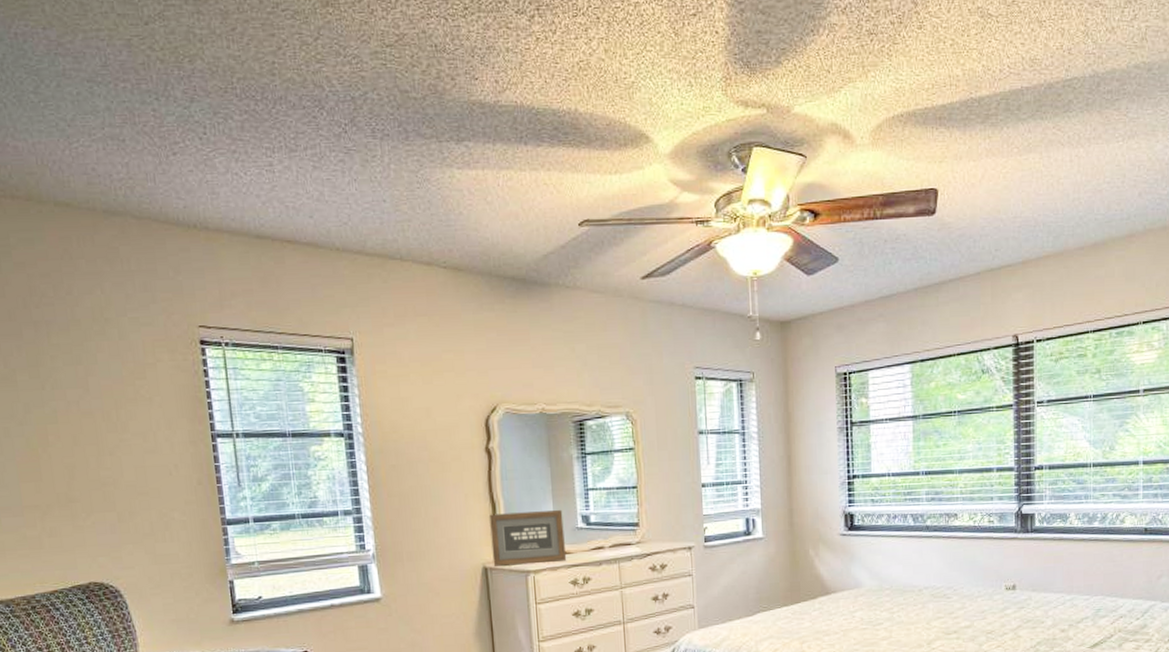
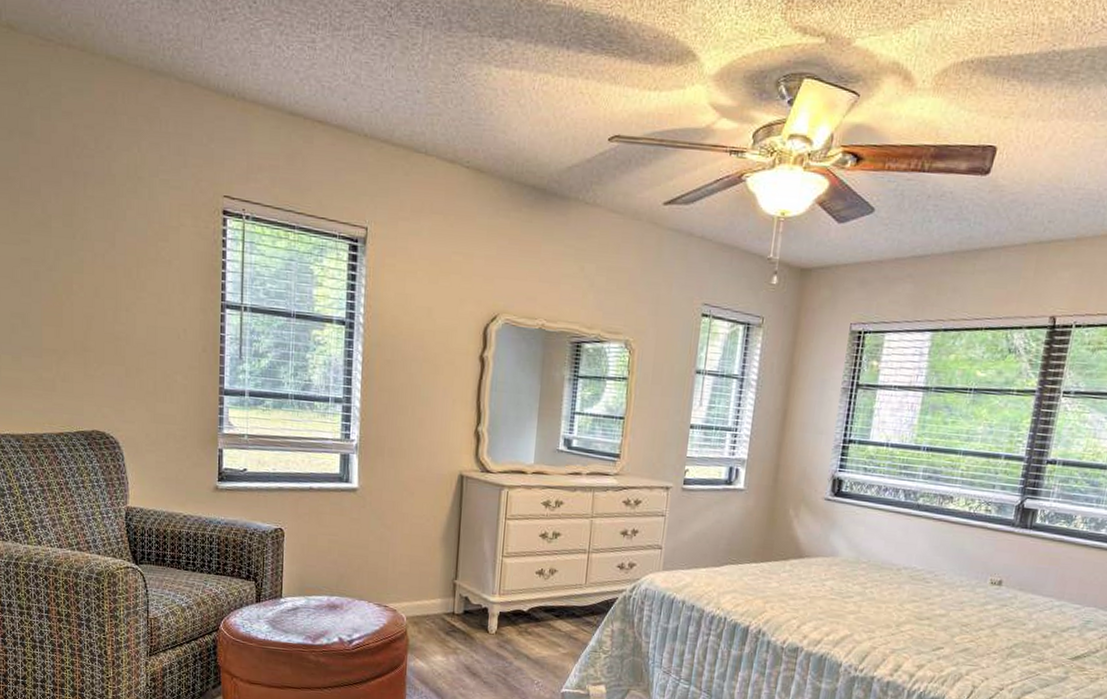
picture frame: present [489,510,566,566] -> none [470,423,546,481]

